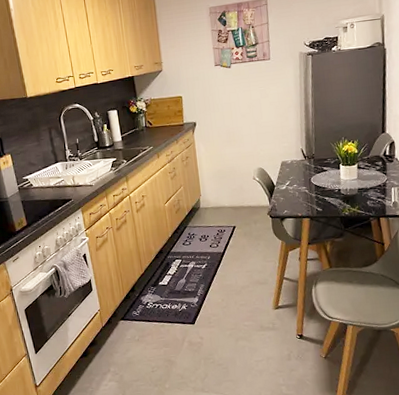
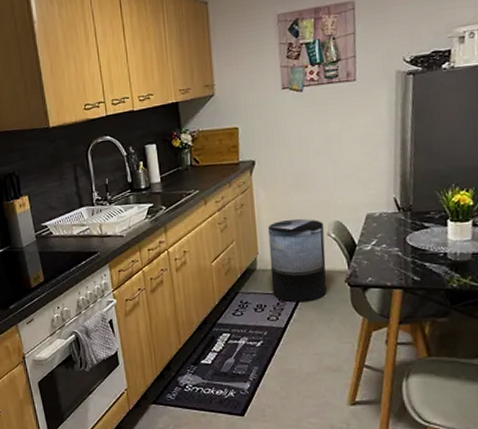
trash can: none [207,167,254,232] -> present [267,218,327,303]

